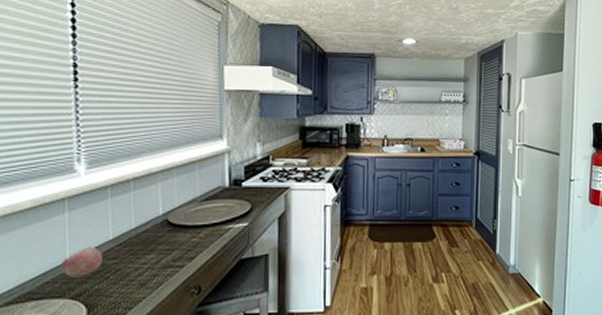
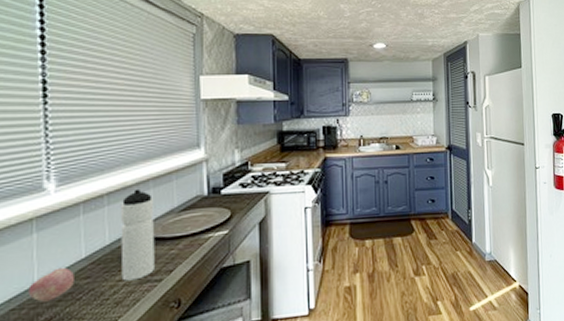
water bottle: none [145,176,178,265] -> present [120,188,155,281]

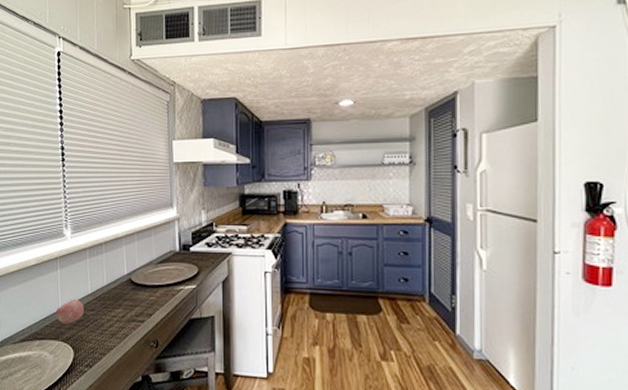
water bottle: present [120,188,155,281] -> none [114,240,139,318]

